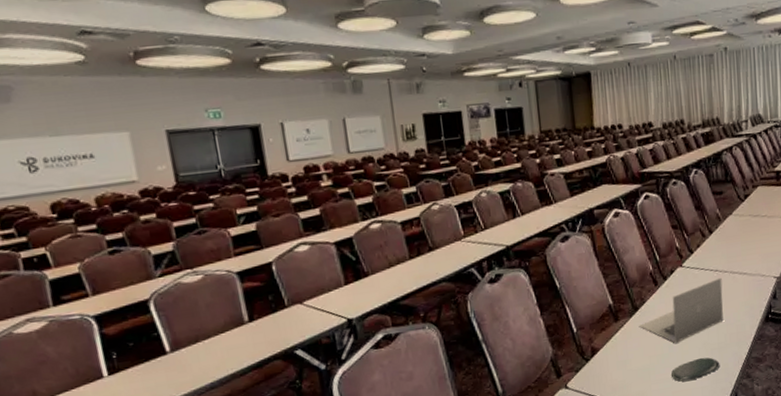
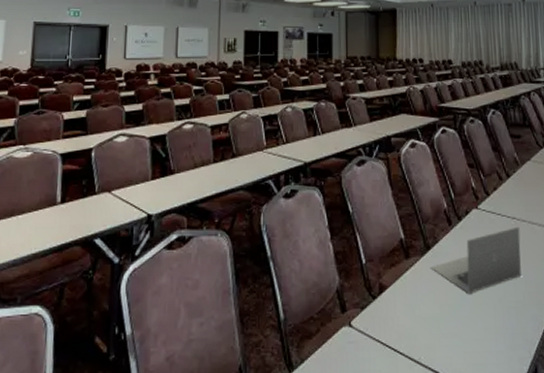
oval tray: present [670,357,720,382] -> none [462,315,518,342]

